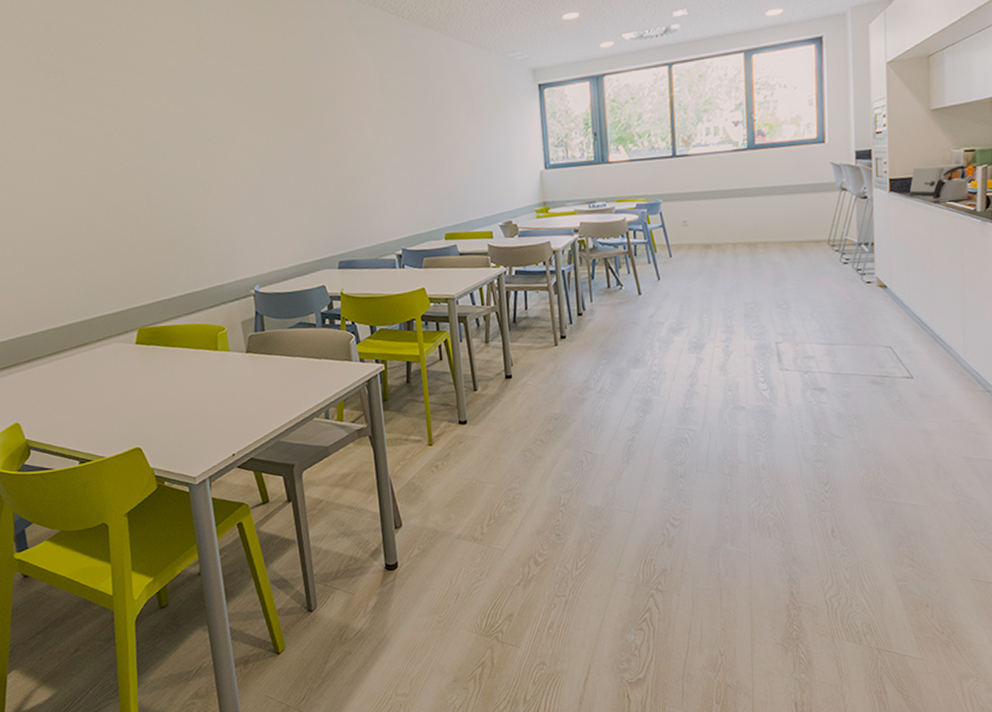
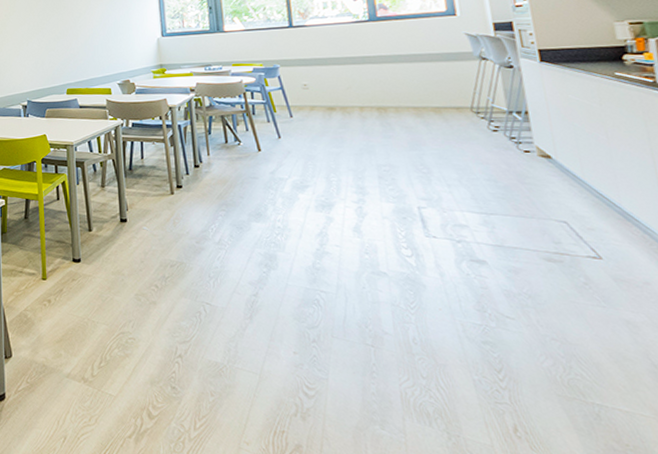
toaster: present [909,163,963,196] -> none [565,35,630,67]
kettle: present [932,165,973,203] -> none [595,37,646,74]

